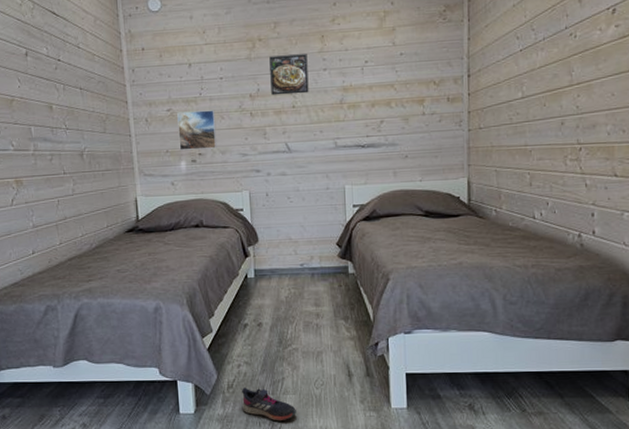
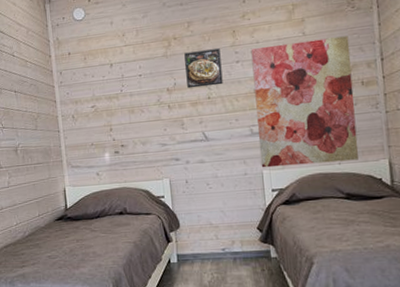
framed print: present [177,110,217,151] -> none [101,104,138,143]
wall art: none [339,49,440,183] -> present [251,36,359,168]

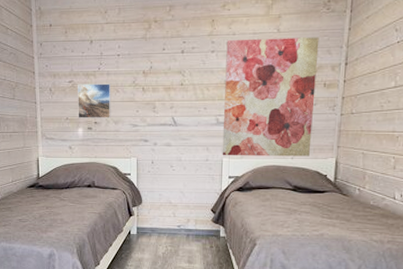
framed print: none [101,104,138,143] -> present [78,83,111,118]
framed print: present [184,48,223,89] -> none [162,36,198,73]

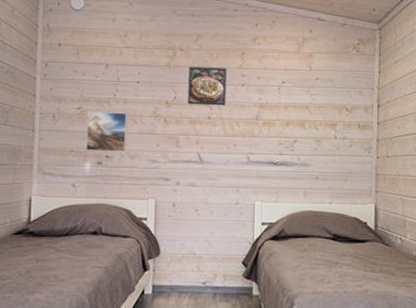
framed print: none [162,36,198,73] -> present [188,66,227,106]
wall art: present [222,37,319,157] -> none [254,74,351,202]

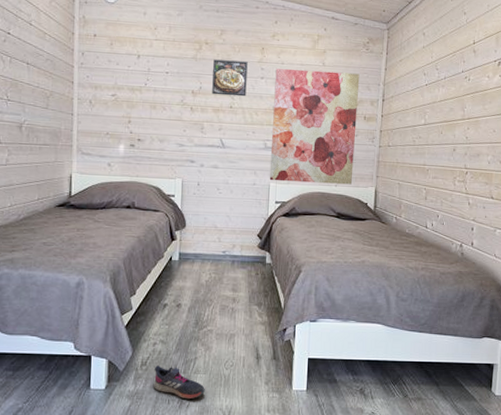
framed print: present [85,111,128,152] -> none [119,98,158,136]
wall art: none [254,74,351,202] -> present [269,68,360,185]

